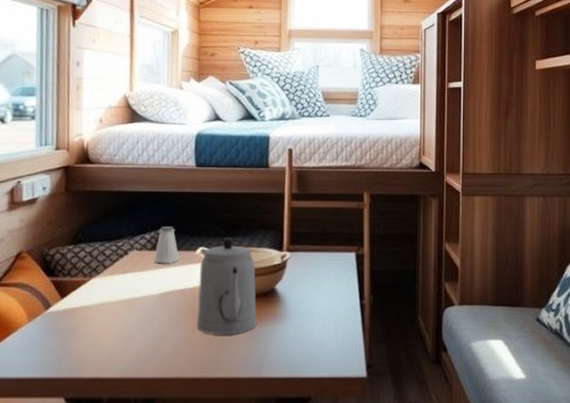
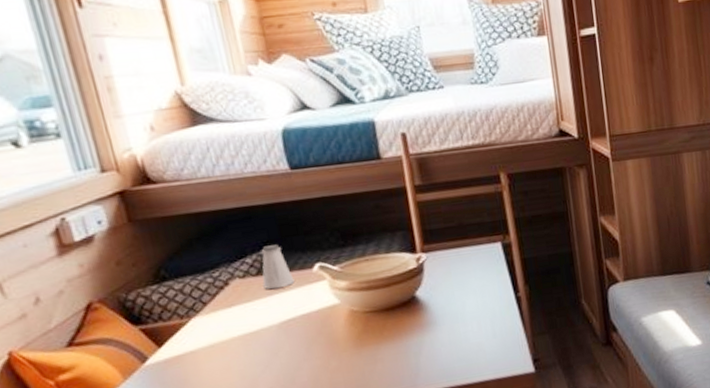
teapot: present [196,238,257,335] -> none [320,247,402,357]

